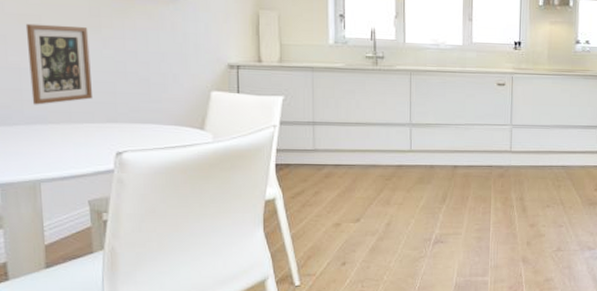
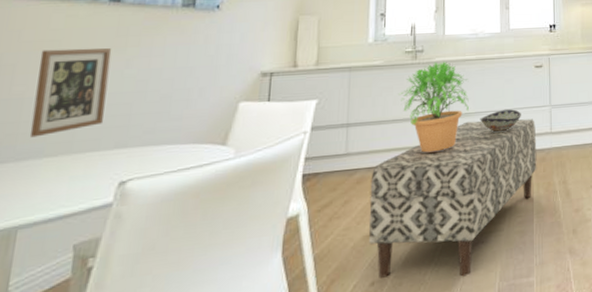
bench: none [338,132,496,269] -> present [369,118,537,278]
potted plant: none [361,69,430,157] -> present [398,61,469,153]
decorative bowl: none [440,124,481,146] -> present [480,109,521,133]

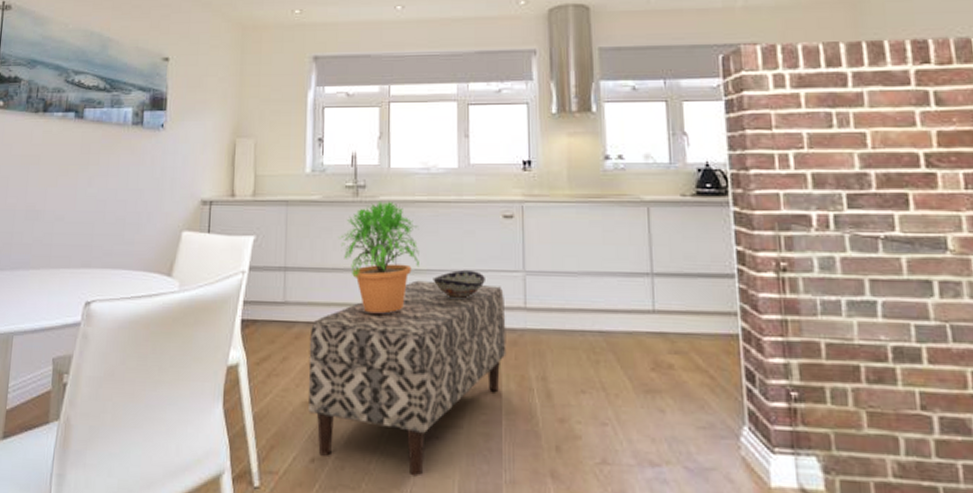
picture frame: present [29,48,112,138] -> none [19,164,78,249]

